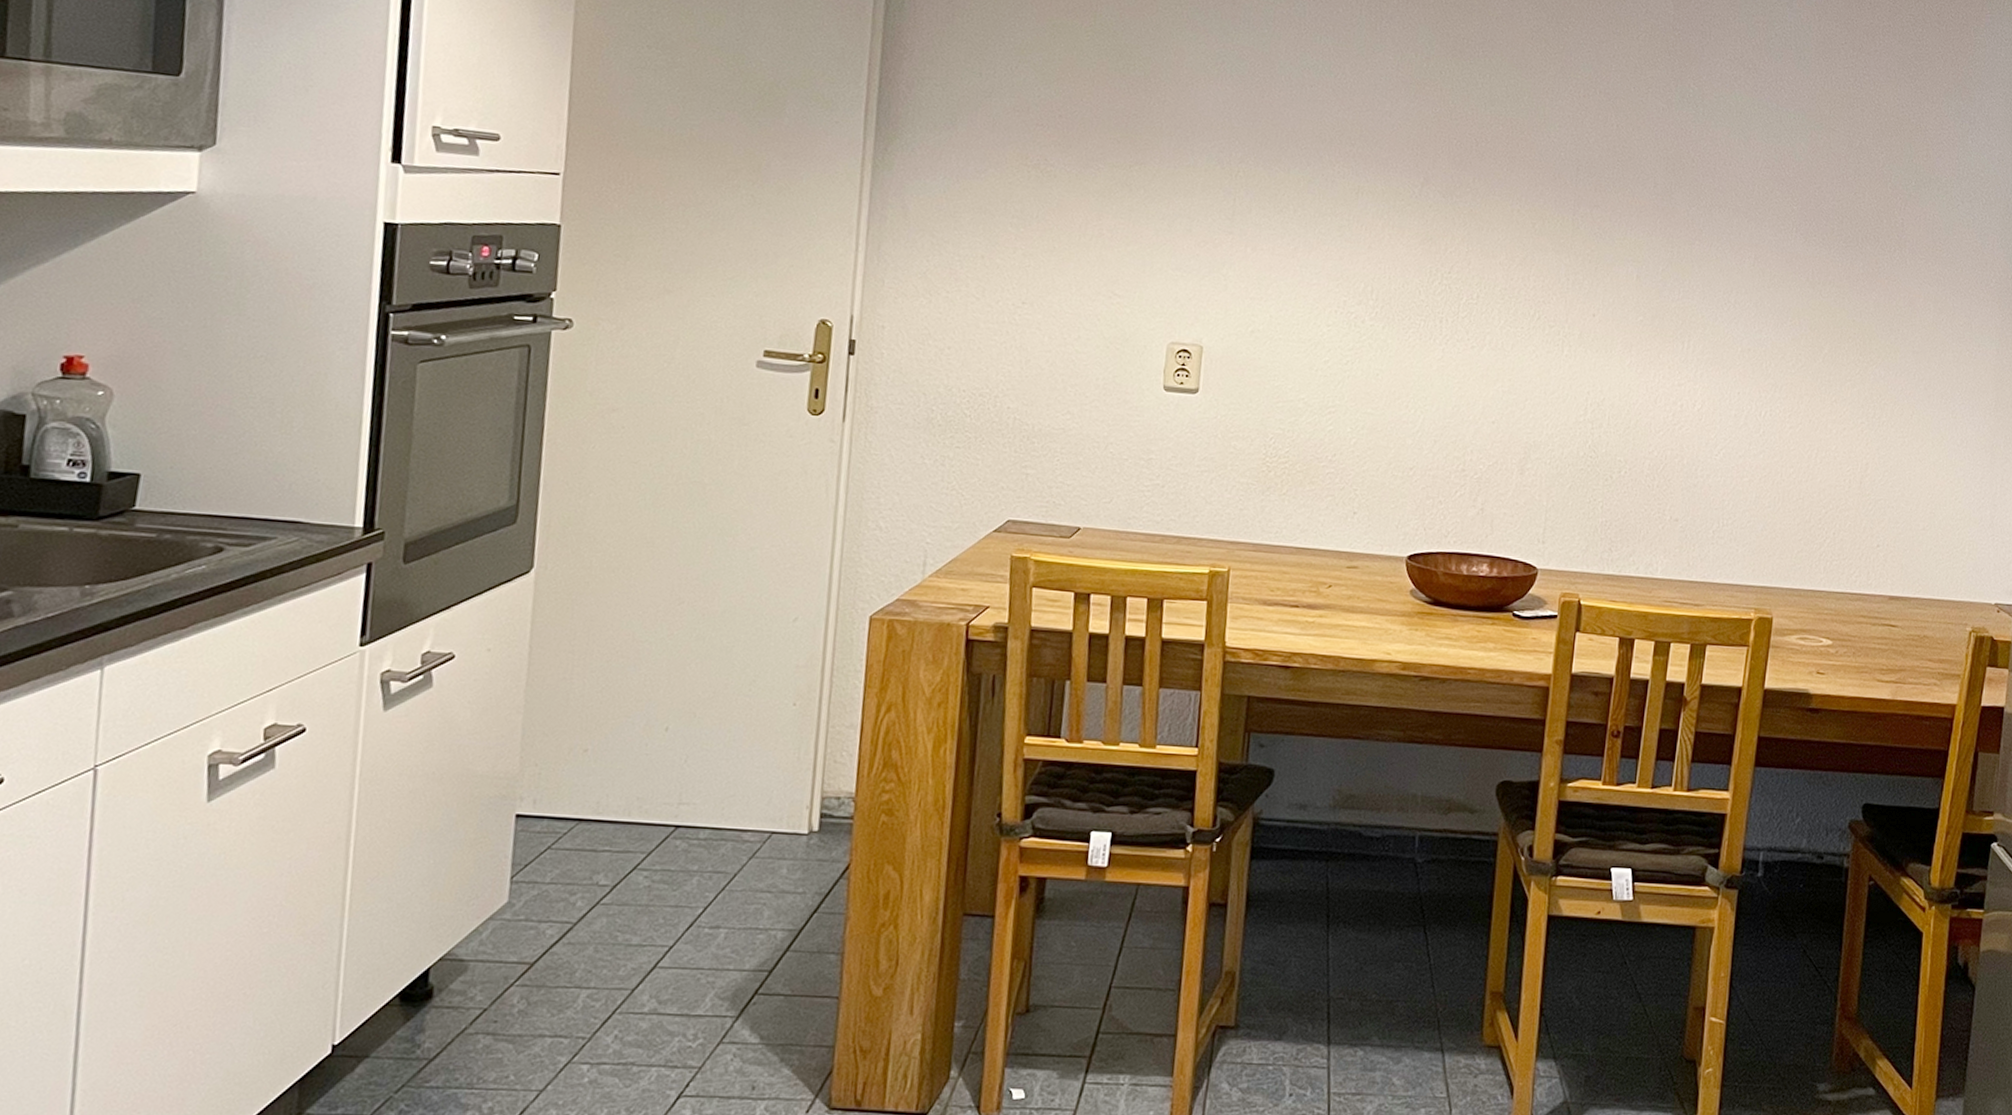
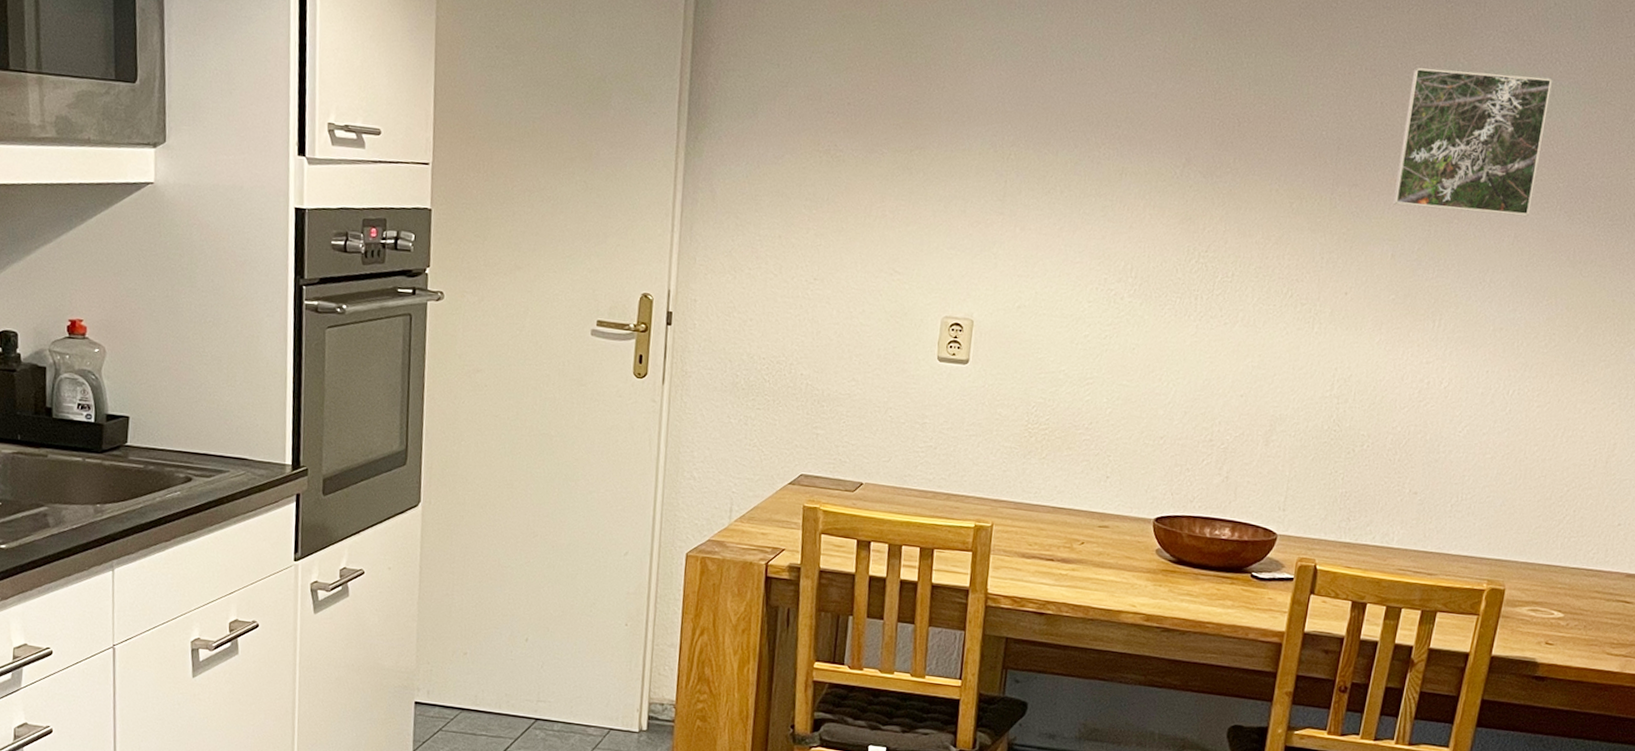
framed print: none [1635,92,1779,239] -> present [1393,68,1553,217]

